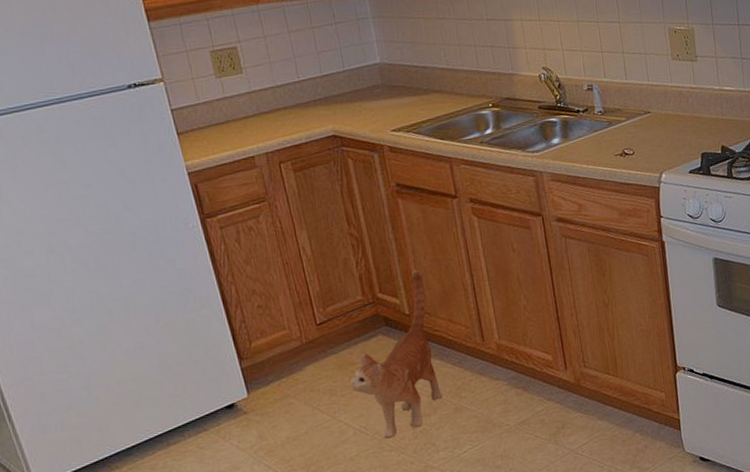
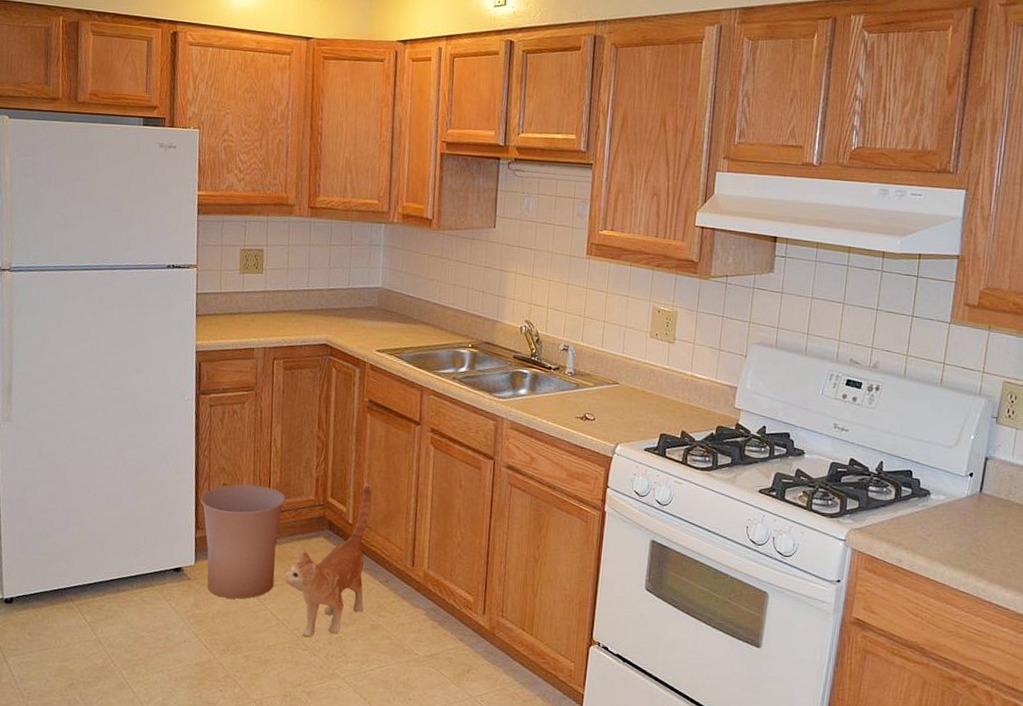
waste bin: none [236,298,341,423] -> present [201,484,285,599]

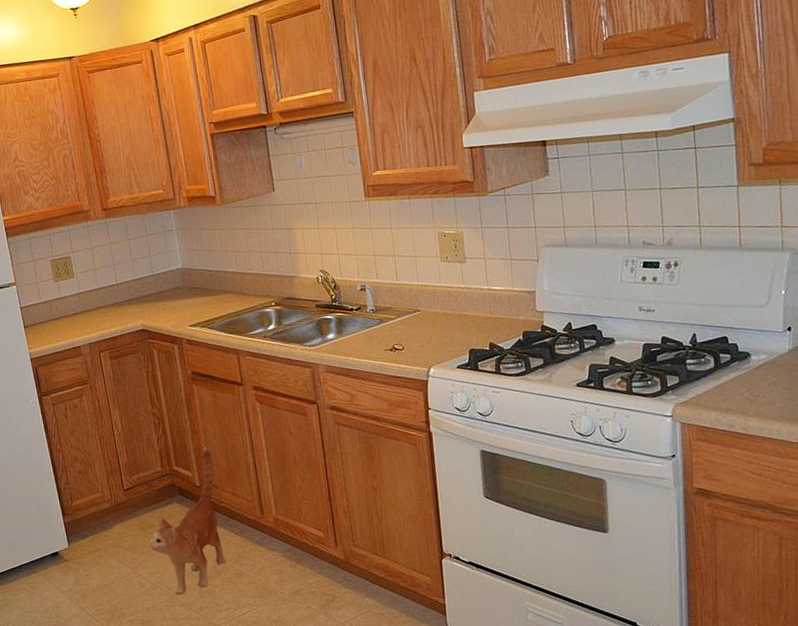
waste bin: present [201,484,285,599] -> none [62,467,142,572]

